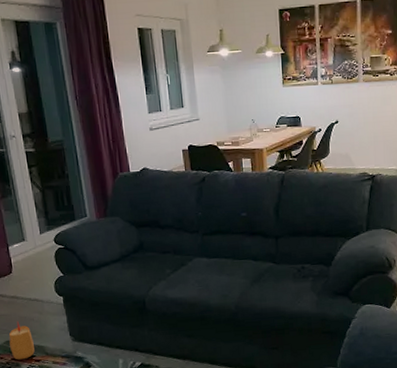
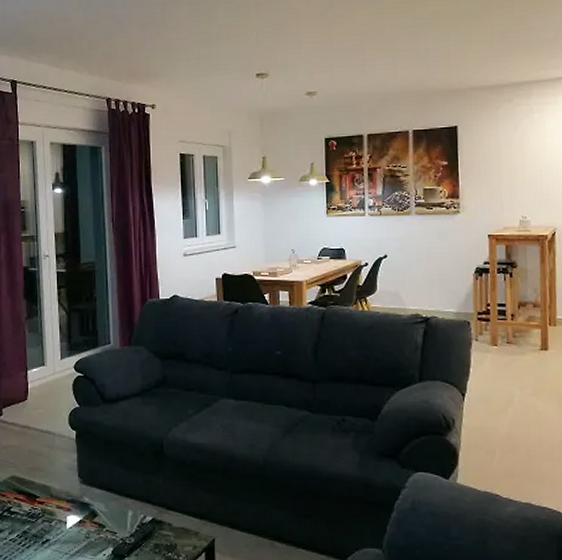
candle: present [8,322,35,360] -> none [14,455,39,500]

